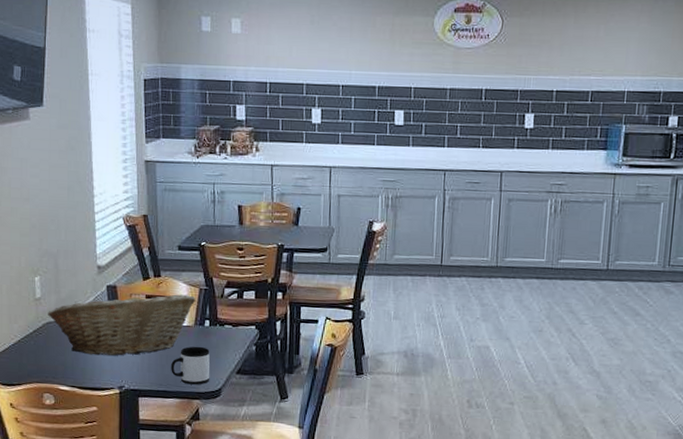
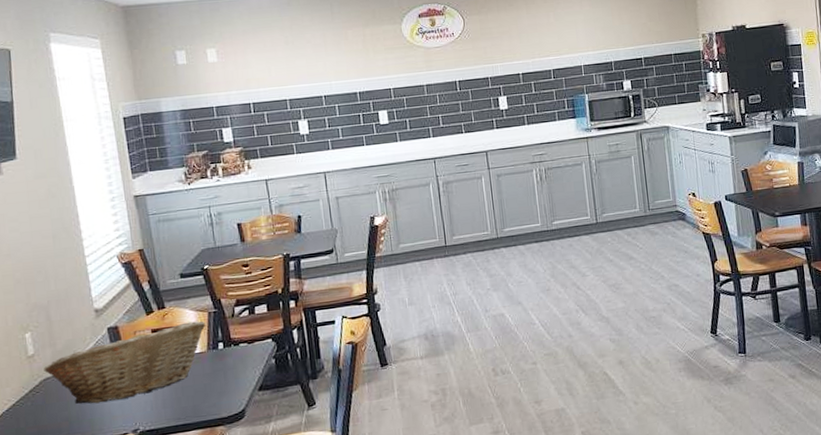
mug: present [171,346,210,385] -> none [187,370,232,413]

